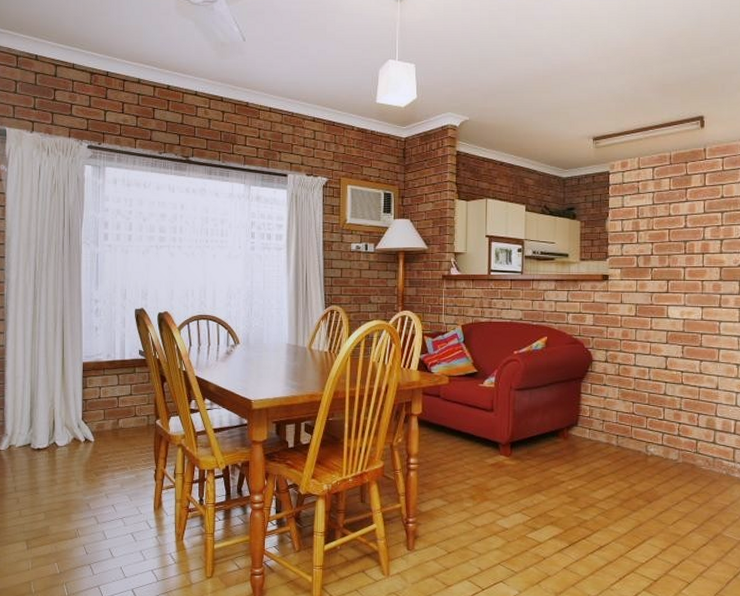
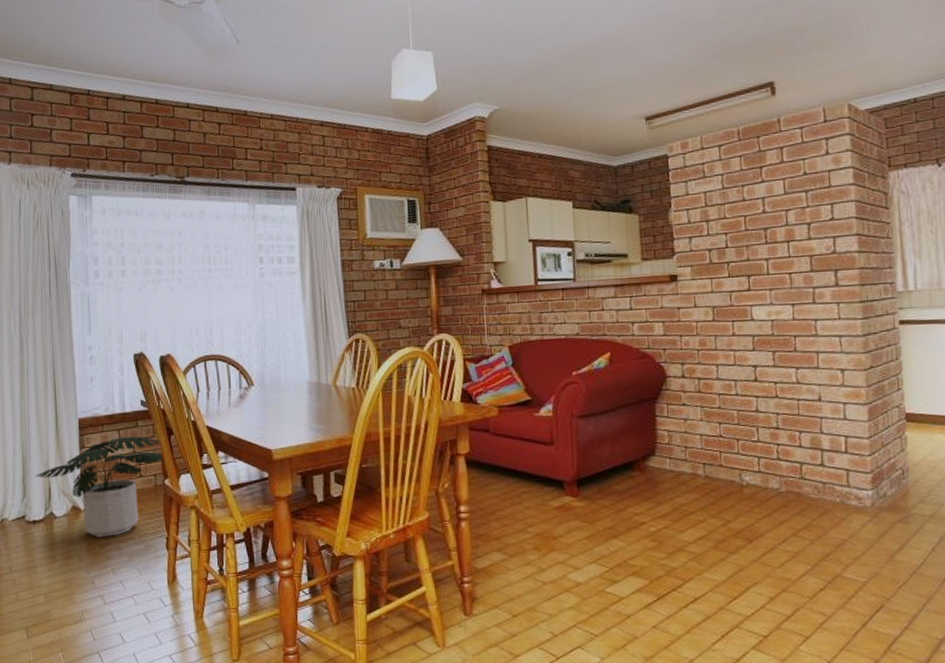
potted plant: none [42,380,157,466] -> present [36,436,164,537]

